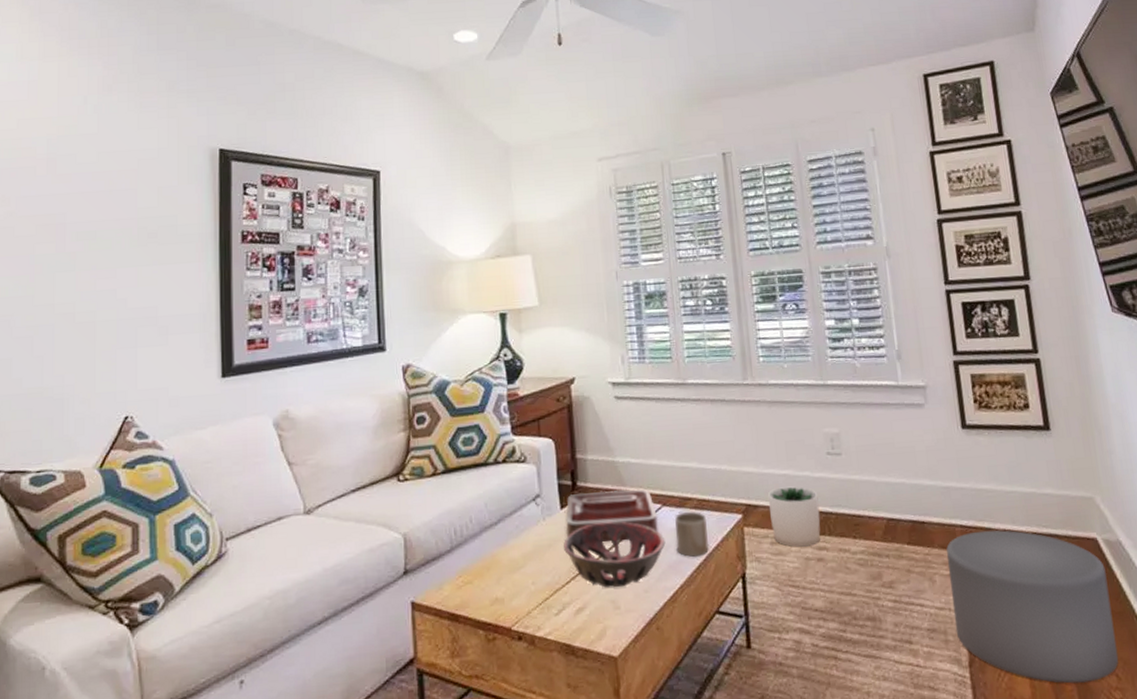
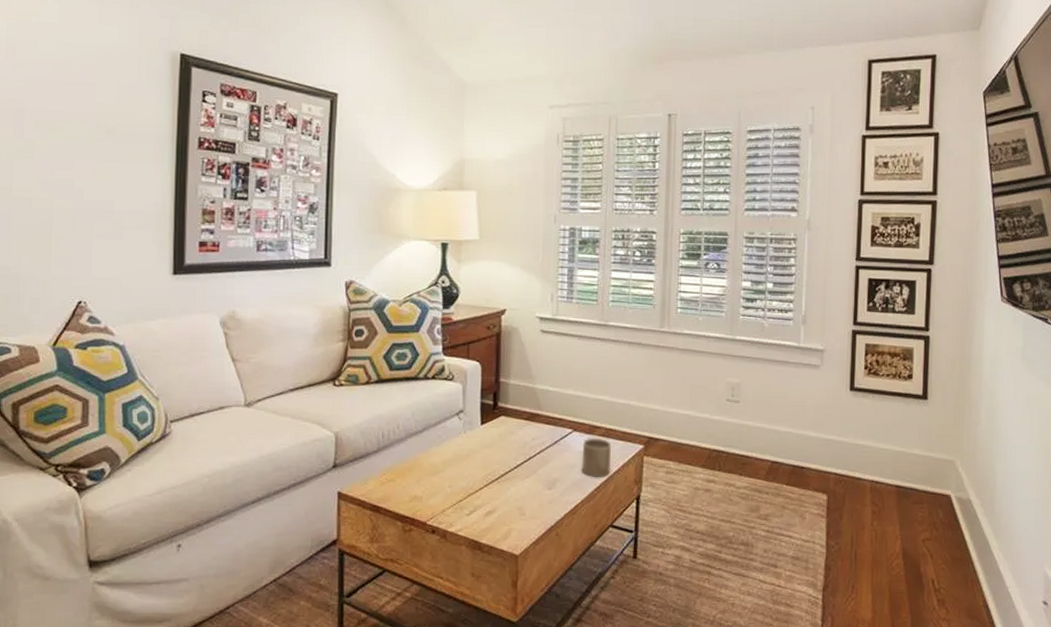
decorative bowl: present [564,521,666,587] -> none [480,439,573,496]
decorative tray: present [565,489,658,542] -> none [483,412,569,457]
planter: present [768,486,821,547] -> none [669,425,713,478]
pouf: present [946,530,1119,684] -> none [816,479,953,612]

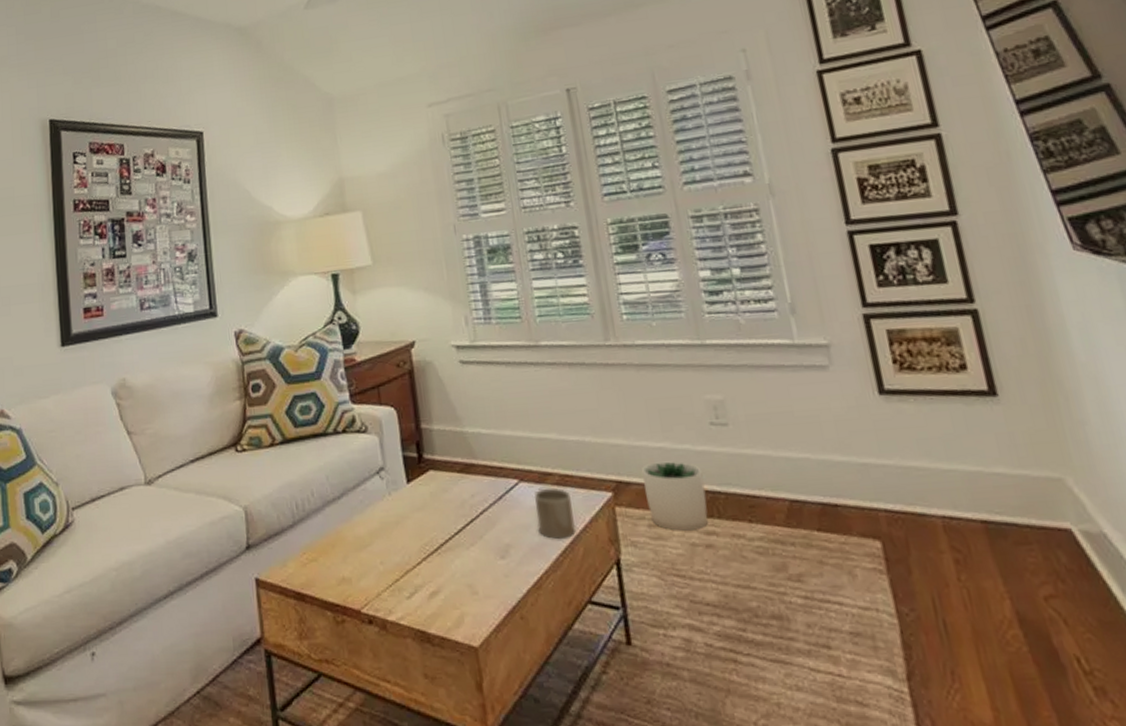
planter: none [669,425,713,478] -> present [642,461,708,531]

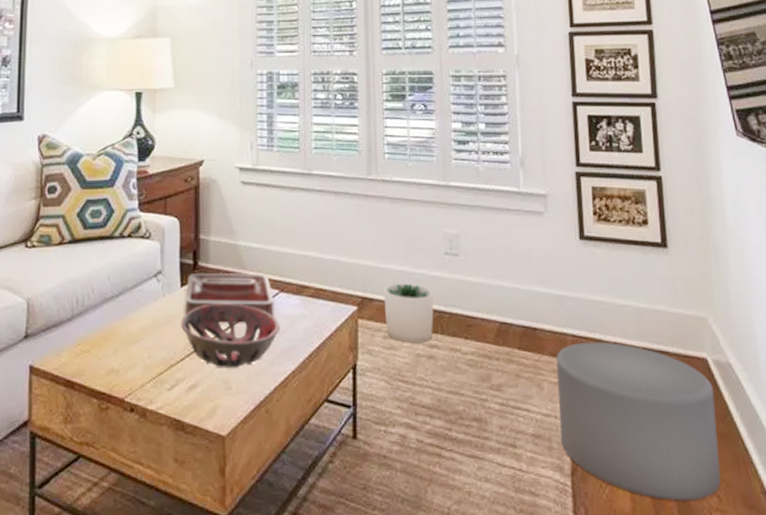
decorative bowl: none [412,497,526,570] -> present [181,302,281,367]
decorative tray: none [413,463,516,520] -> present [184,272,275,322]
mug: present [533,488,577,540] -> none [290,299,323,345]
pouf: none [868,516,1113,708] -> present [556,342,721,501]

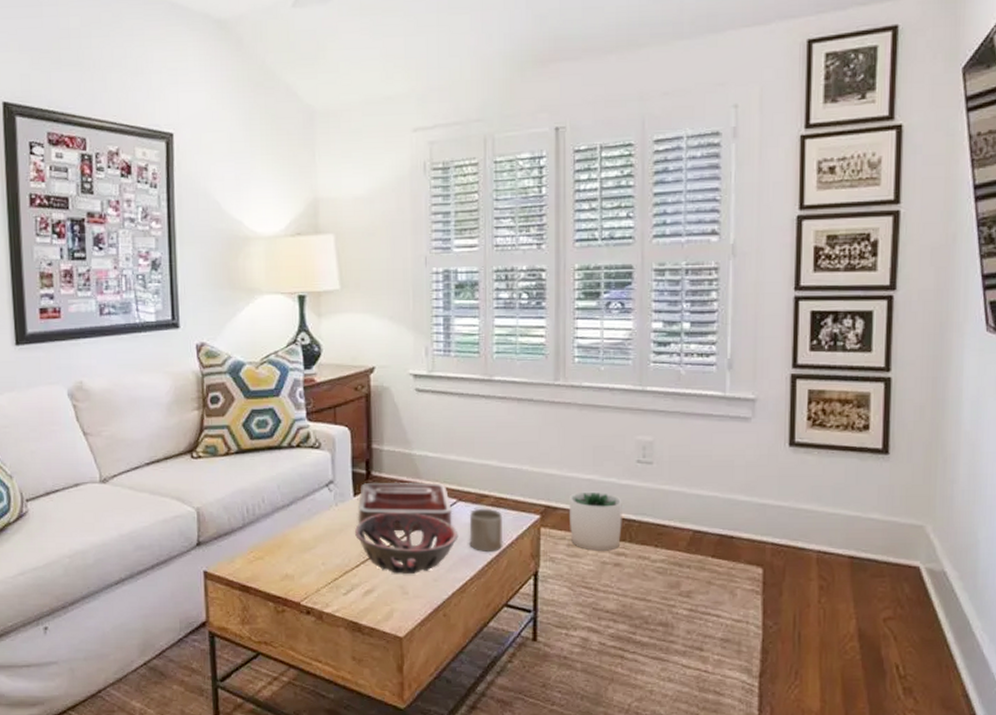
mug: none [290,299,323,345] -> present [469,508,504,553]
pouf: present [556,342,721,501] -> none [750,550,923,702]

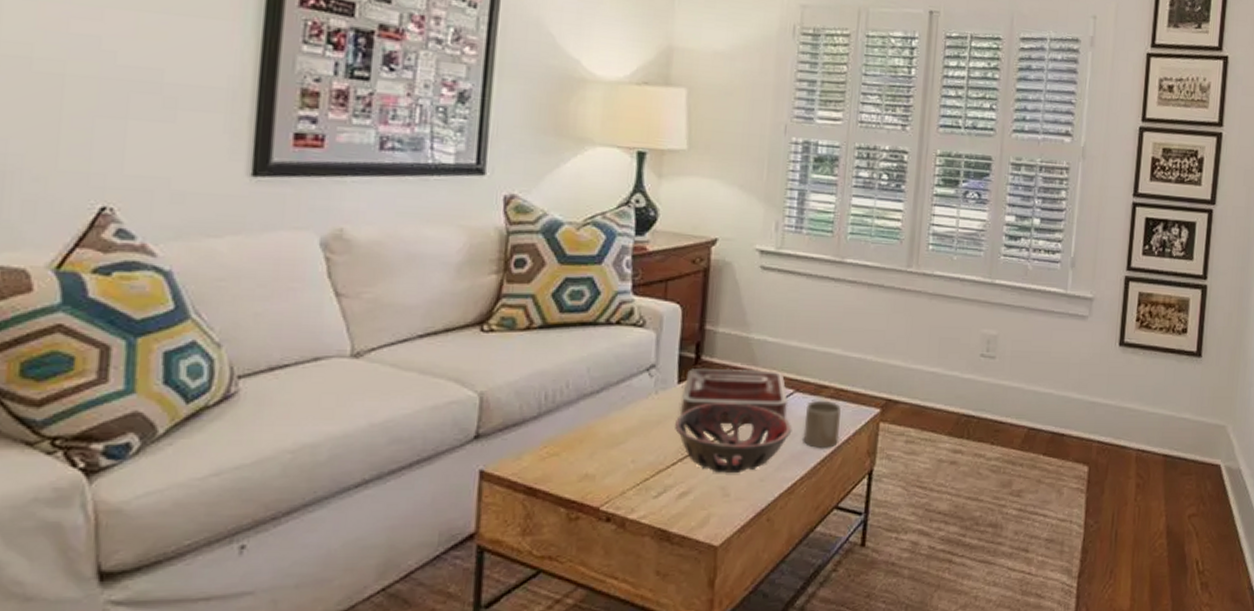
planter: present [570,491,622,551] -> none [909,385,963,448]

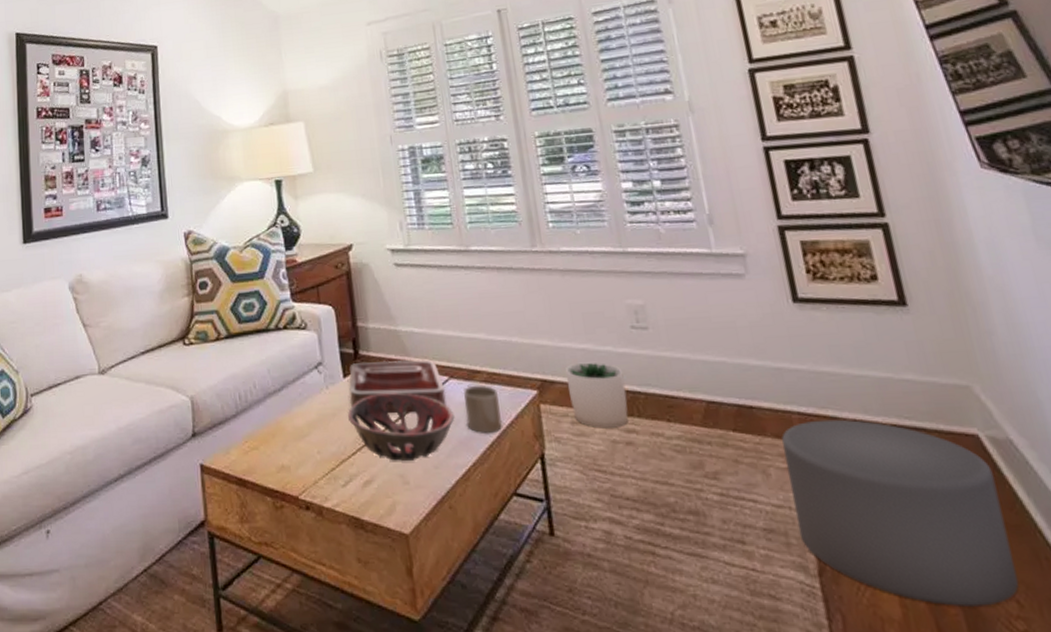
planter: none [909,385,963,448] -> present [566,362,629,428]
pouf: none [1072,448,1222,598] -> present [782,419,1019,607]

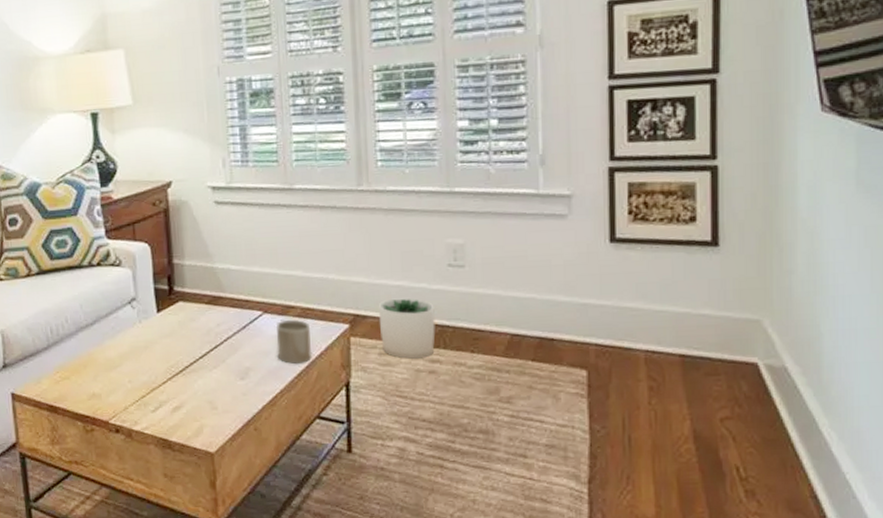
decorative bowl: present [348,392,455,461] -> none [160,326,266,389]
decorative tray: present [349,360,446,413] -> none [162,296,259,345]
pouf: present [782,419,1019,607] -> none [575,350,763,506]

